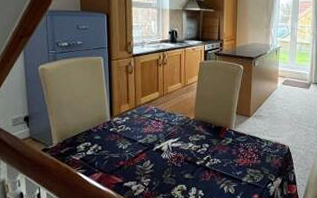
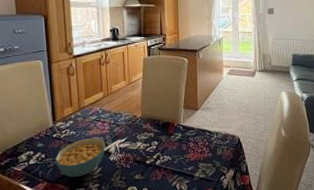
cereal bowl: none [111,135,159,171] -> present [55,138,106,178]

